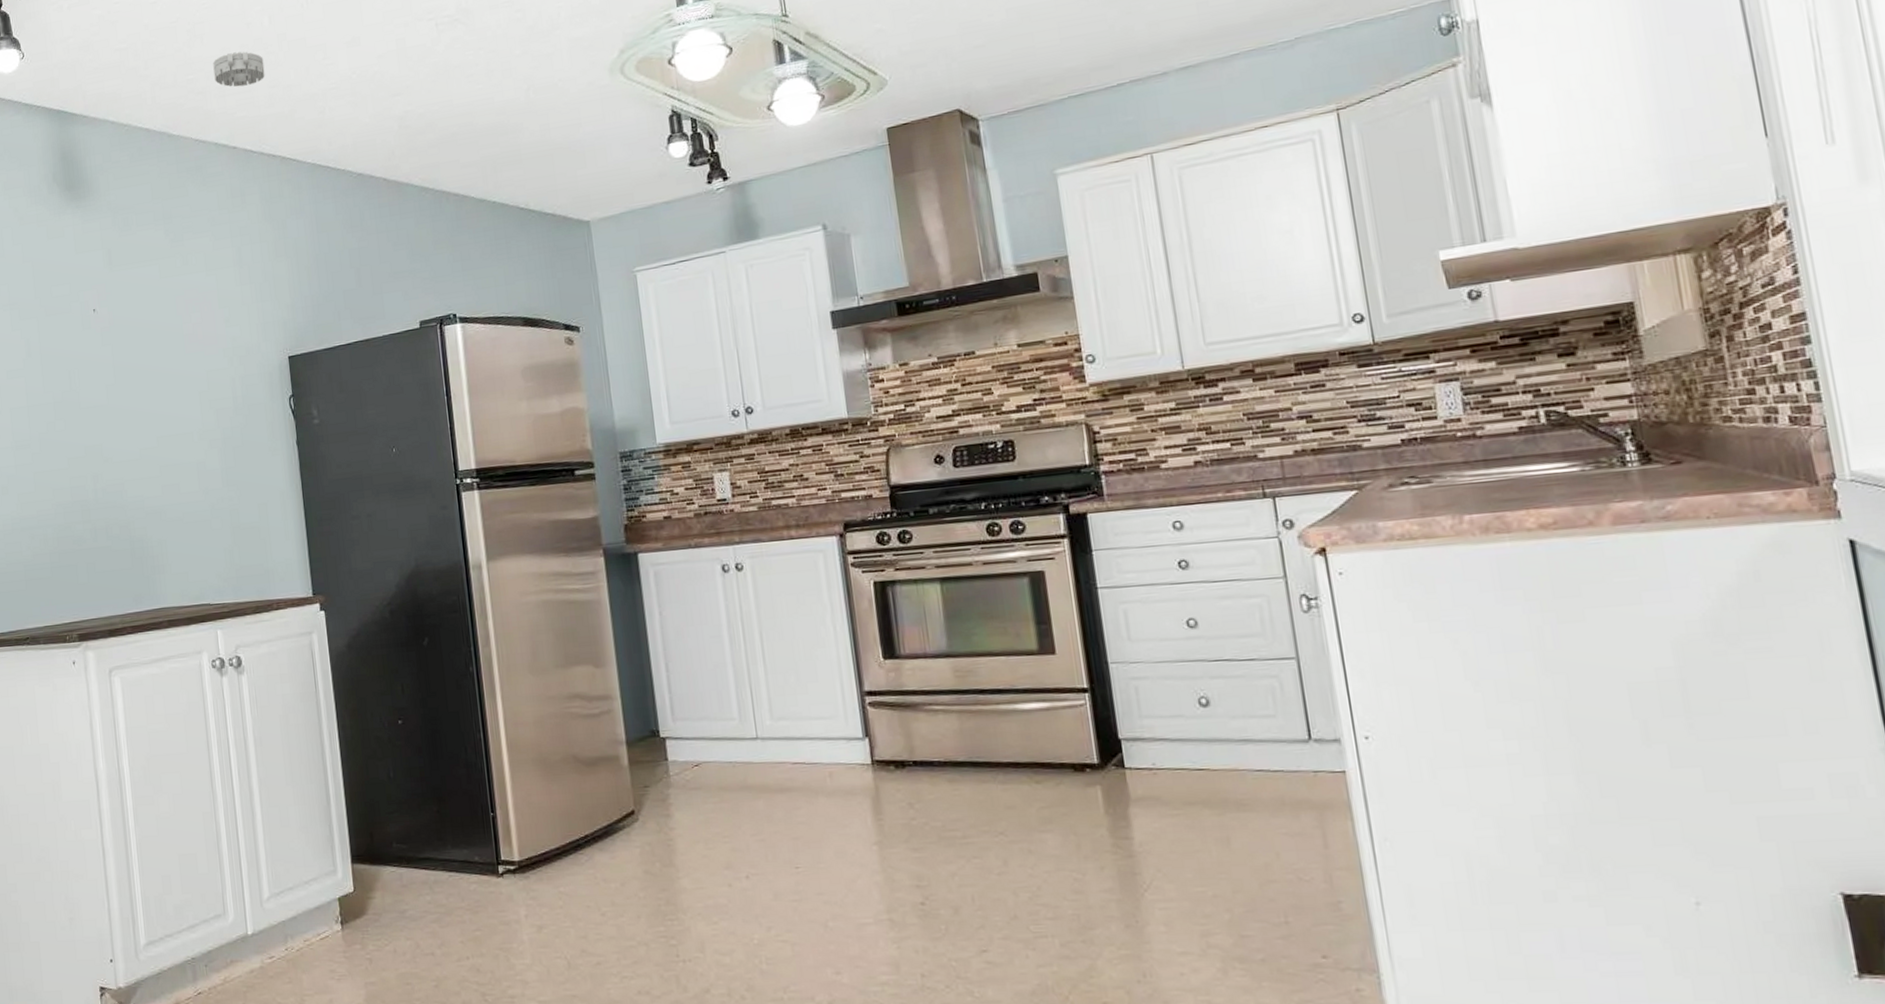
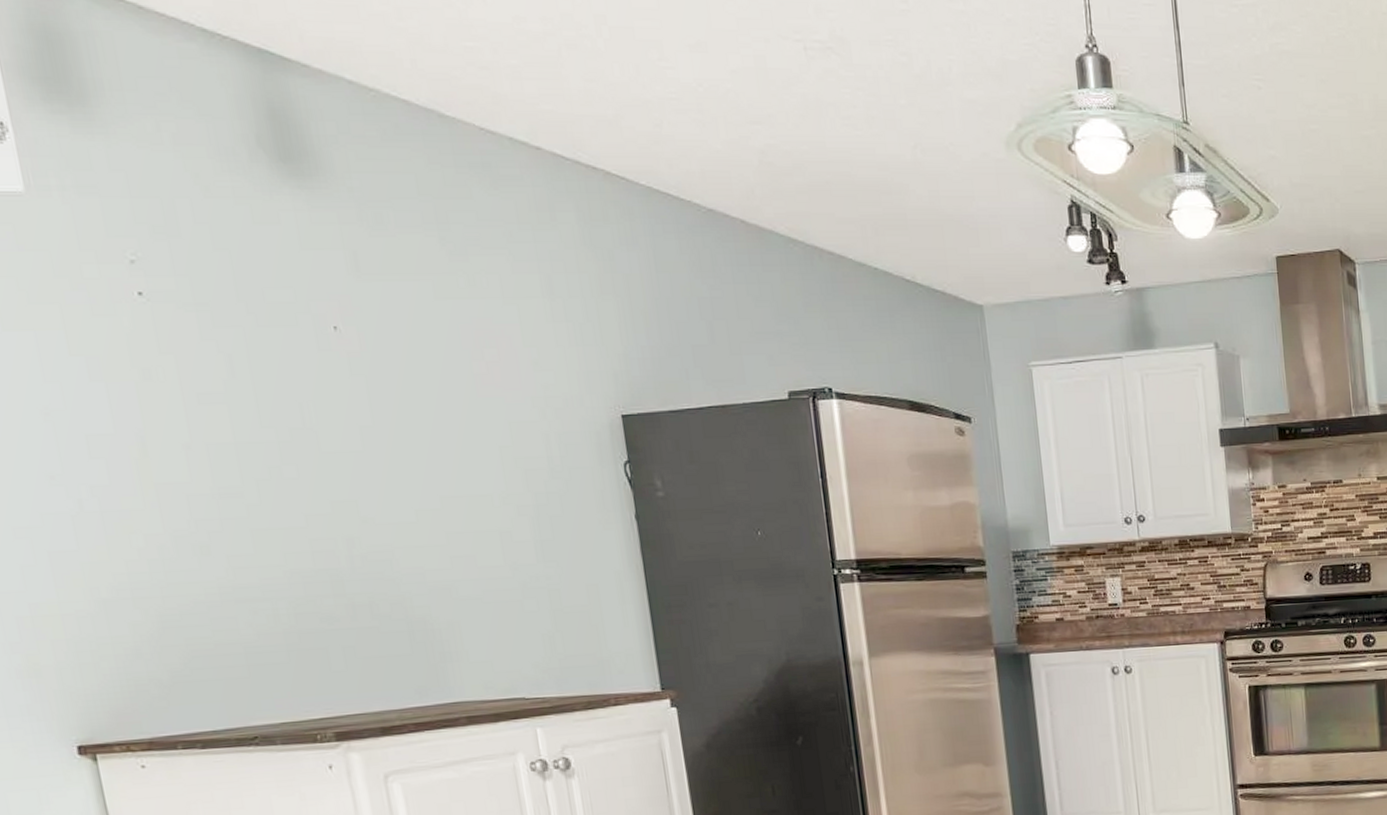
smoke detector: present [213,51,265,87] -> none [502,24,579,72]

